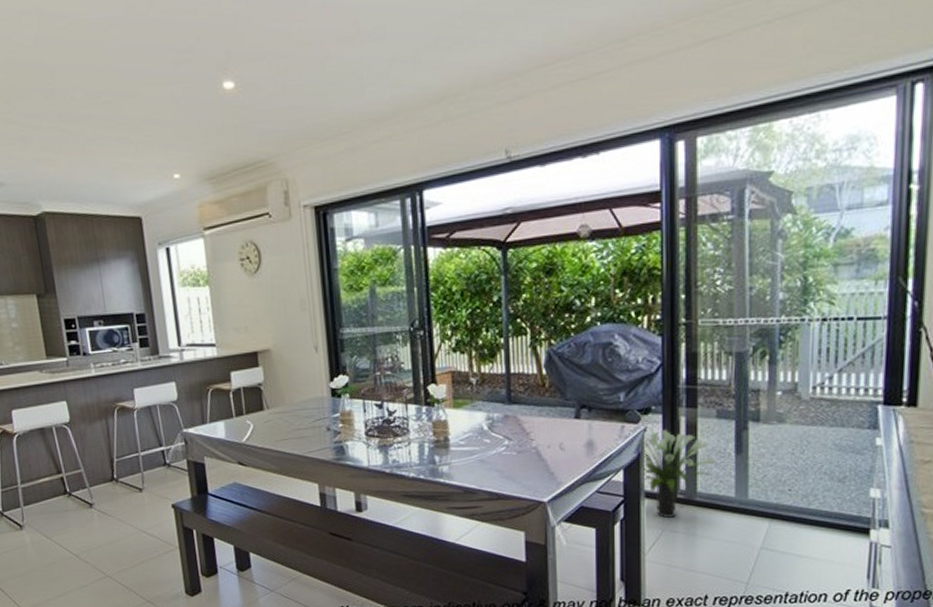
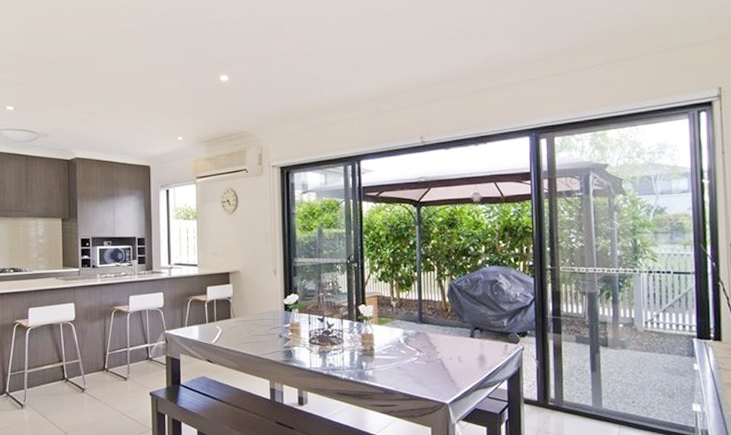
potted plant: present [643,429,715,518] -> none [521,349,576,421]

